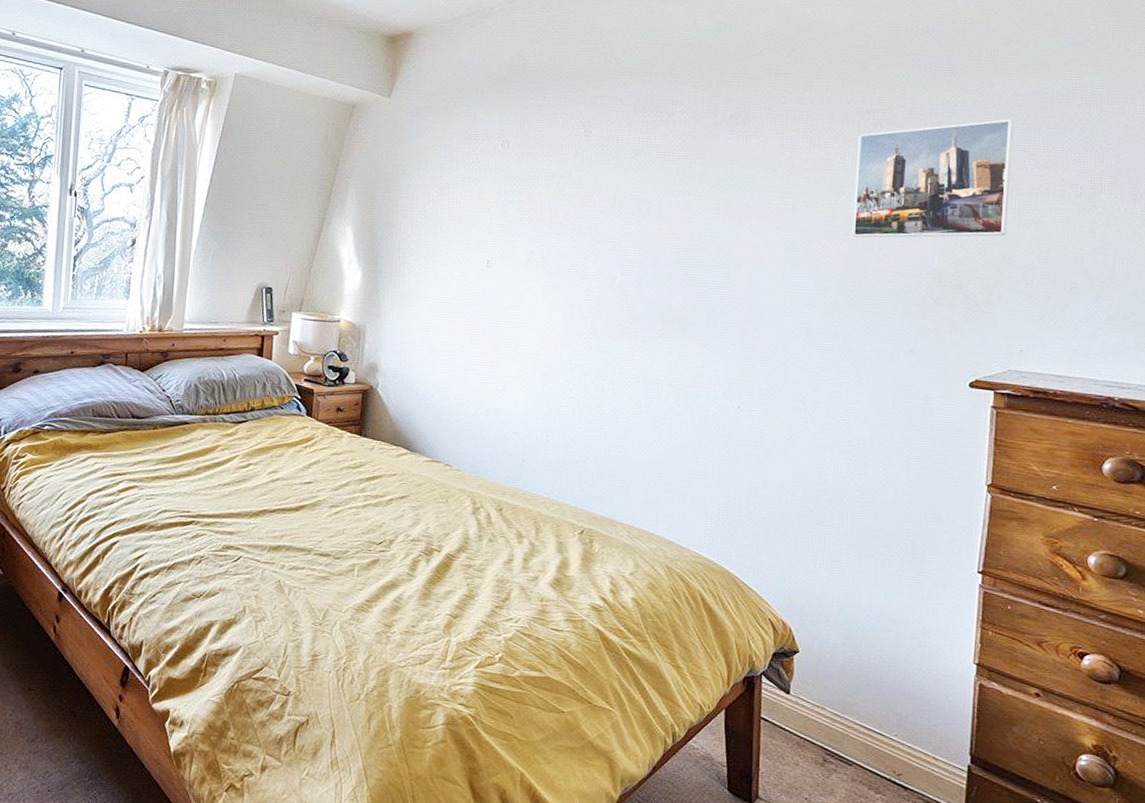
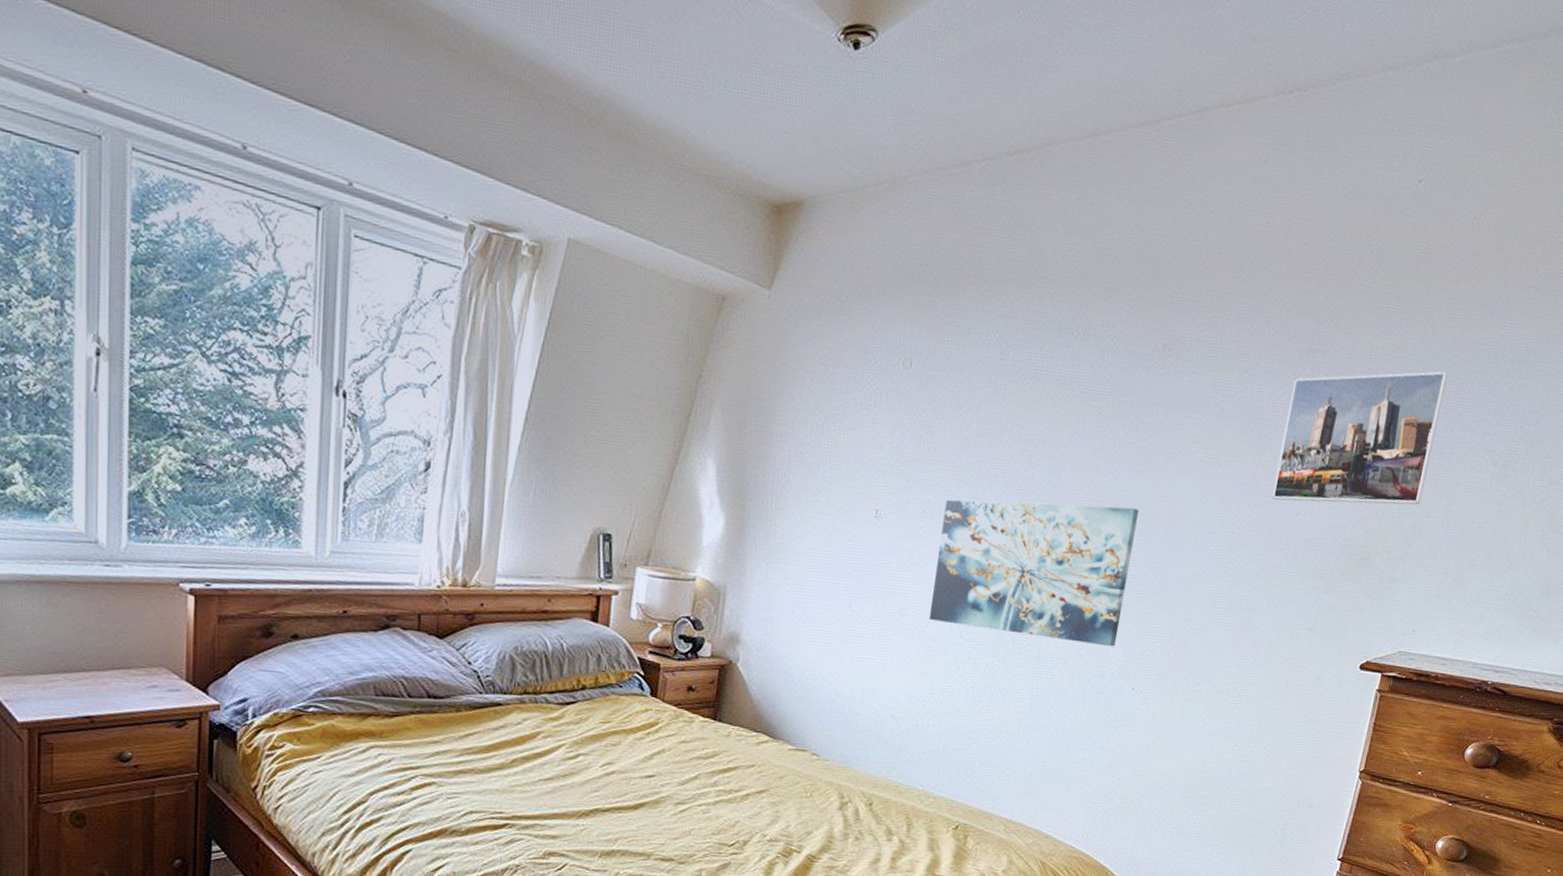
wall art: none [540,249,724,370] -> present [928,499,1139,647]

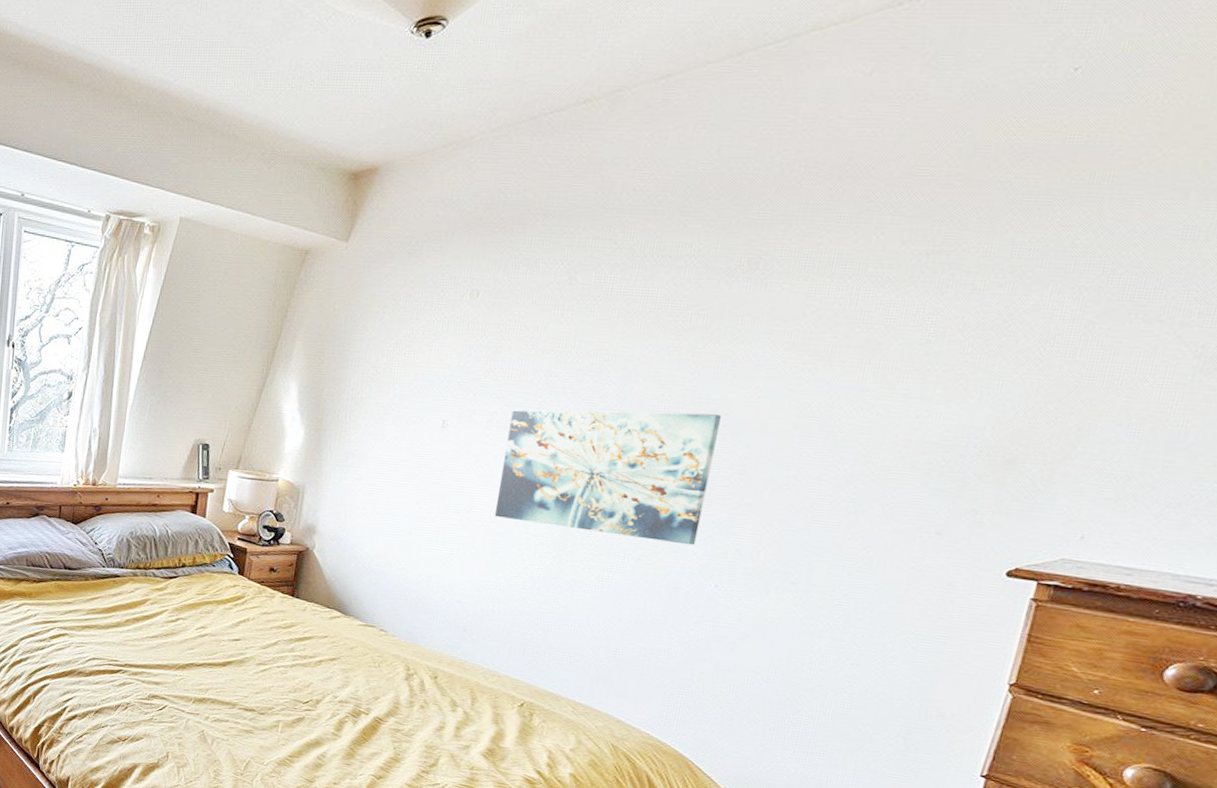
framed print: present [1272,371,1448,505] -> none [884,261,1124,404]

